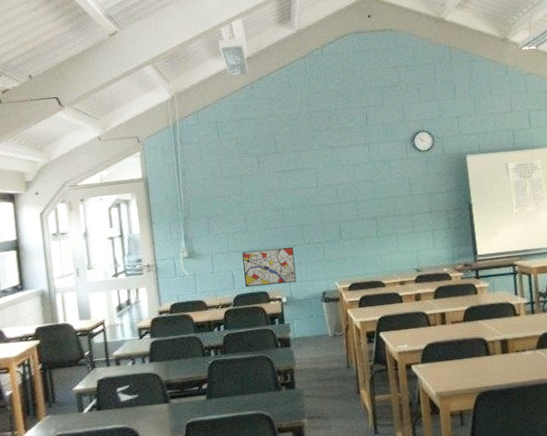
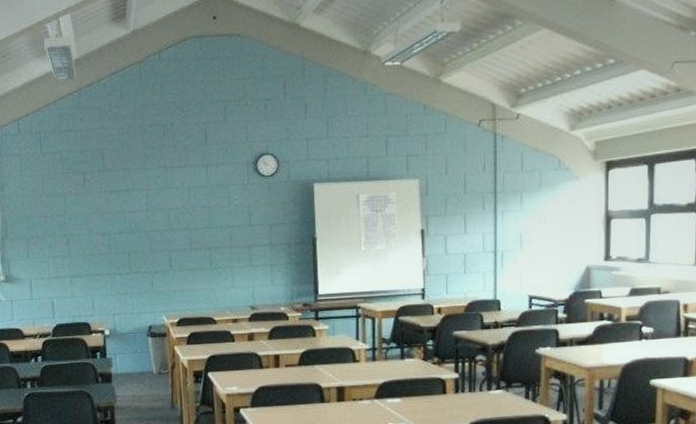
wall art: present [242,246,297,288] -> none [63,275,121,317]

